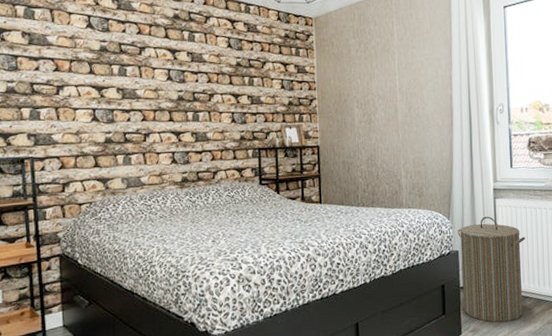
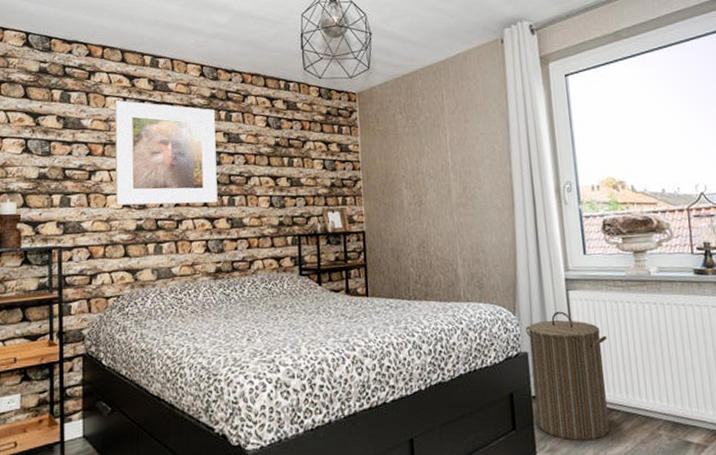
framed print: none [79,18,183,120] -> present [114,100,218,206]

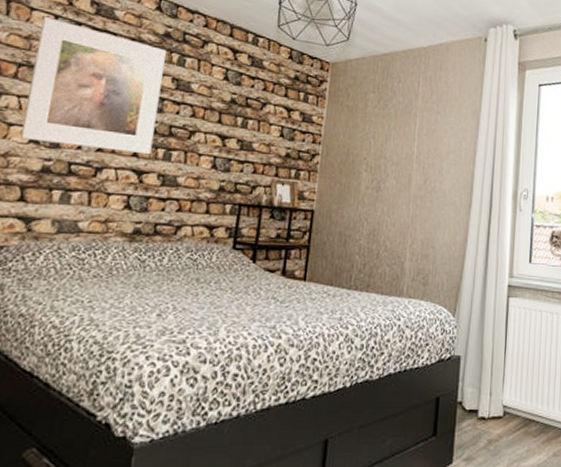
laundry hamper: present [525,311,610,441] -> none [458,317,538,451]

